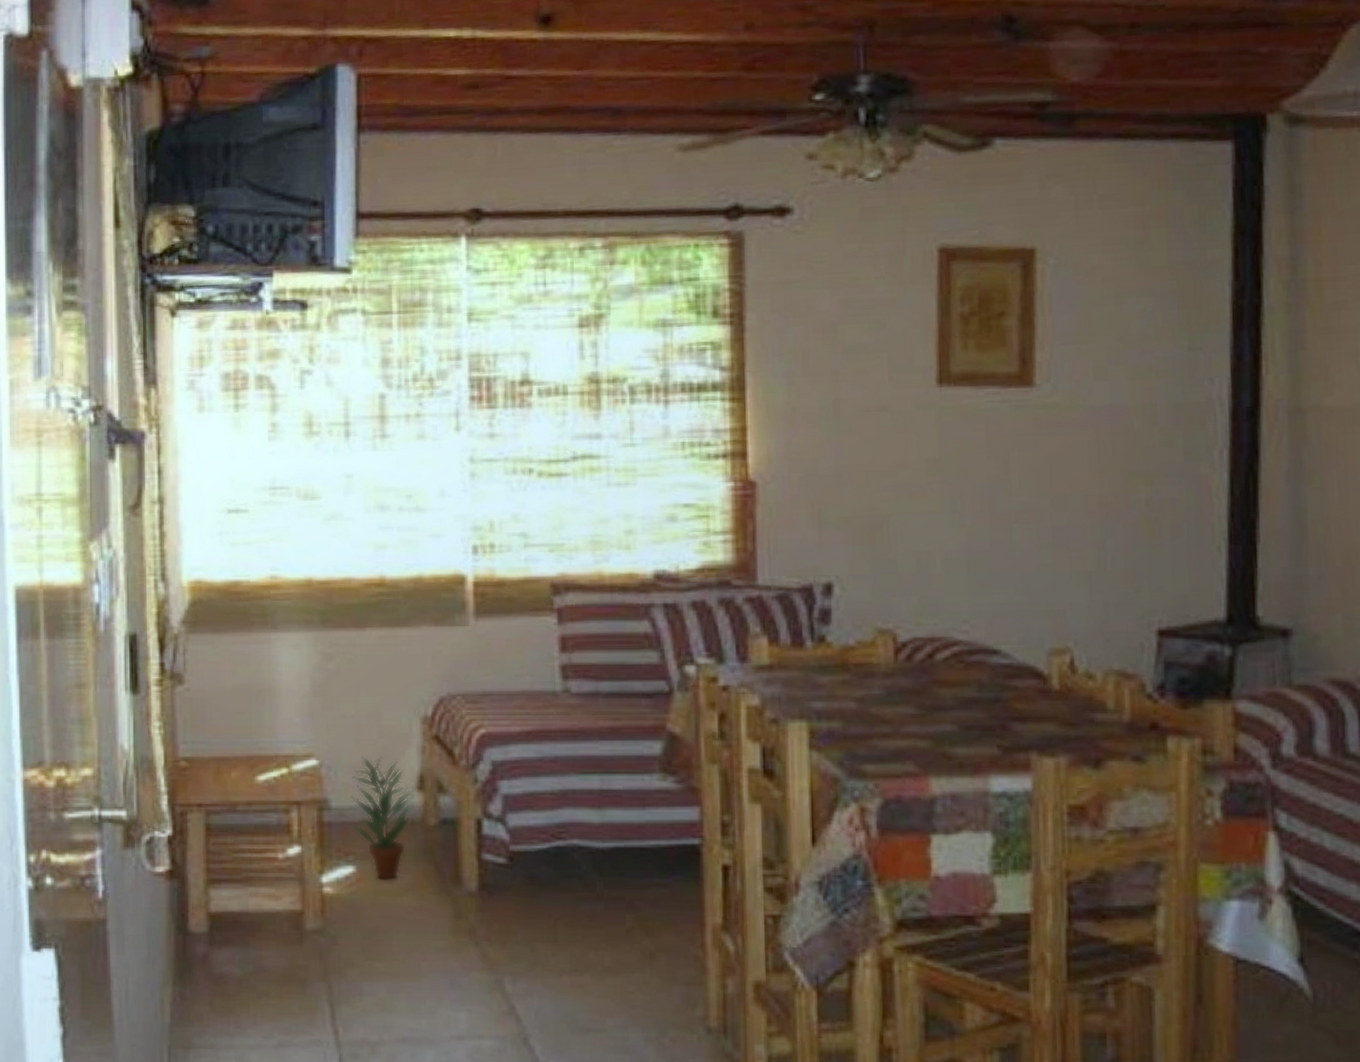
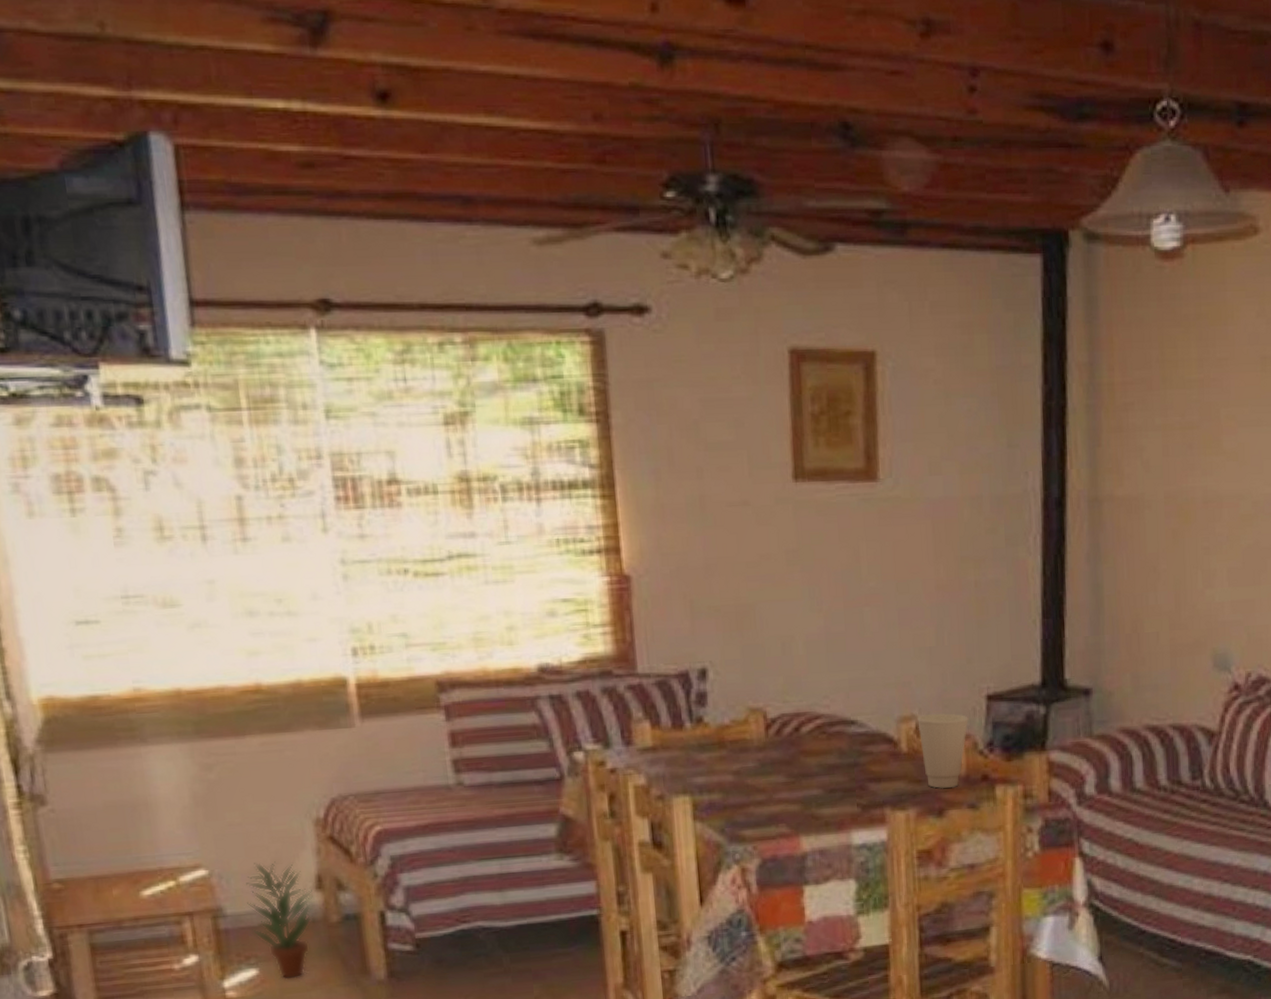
cup: none [1072,648,1135,736] -> present [917,713,969,789]

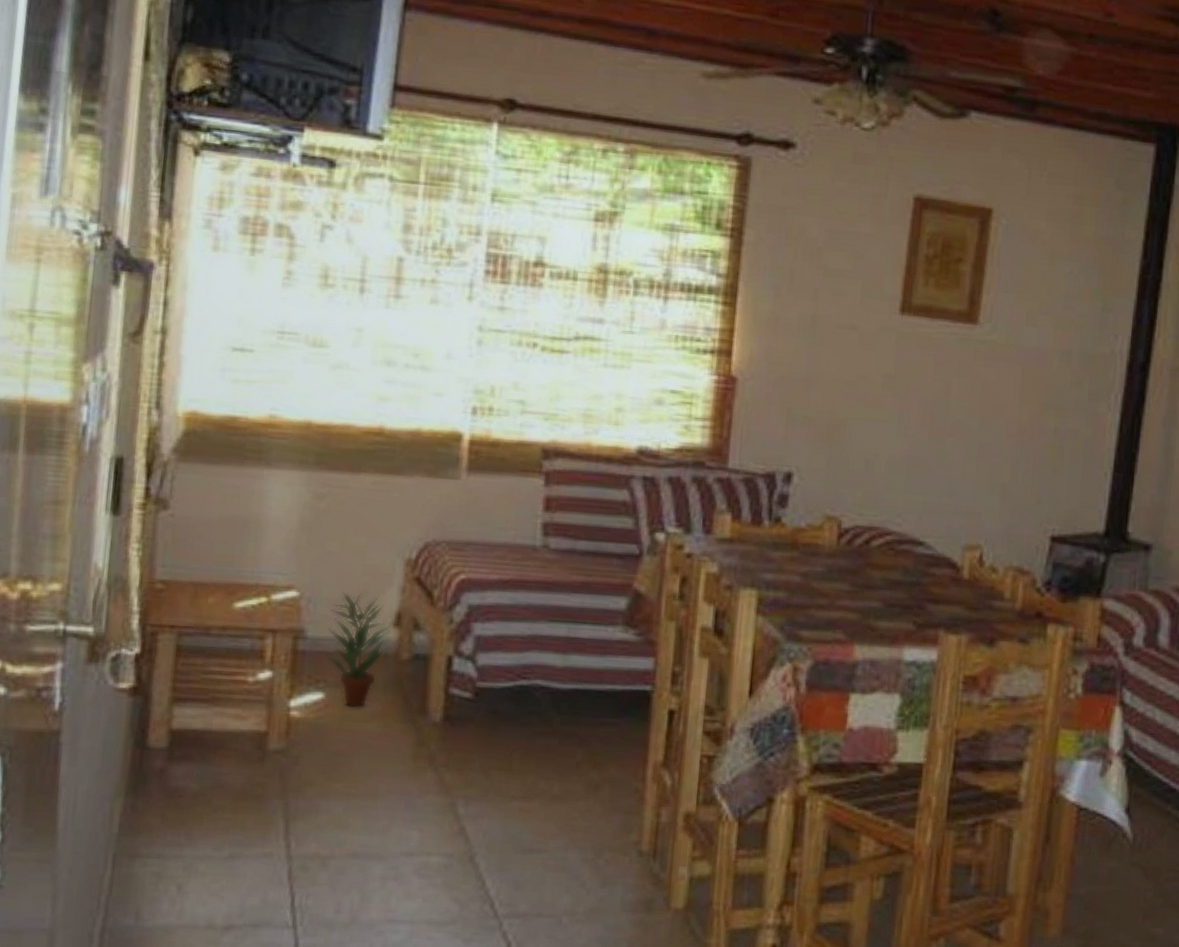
cup: present [917,713,969,789] -> none [982,546,1031,621]

